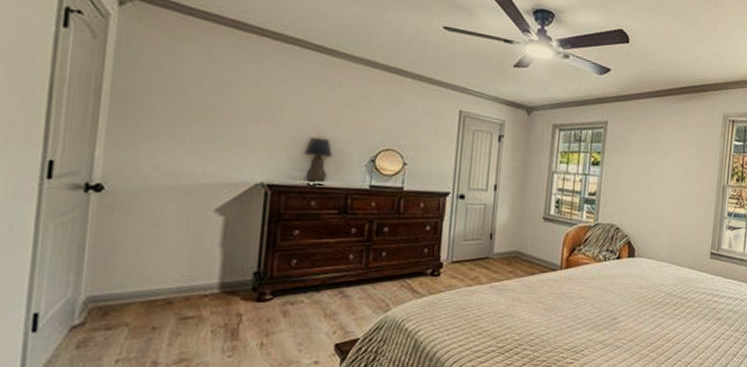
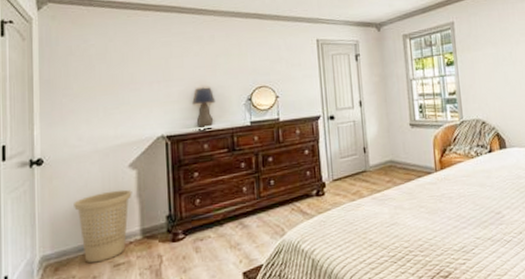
laundry basket: none [137,235,215,313] -> present [74,189,132,264]

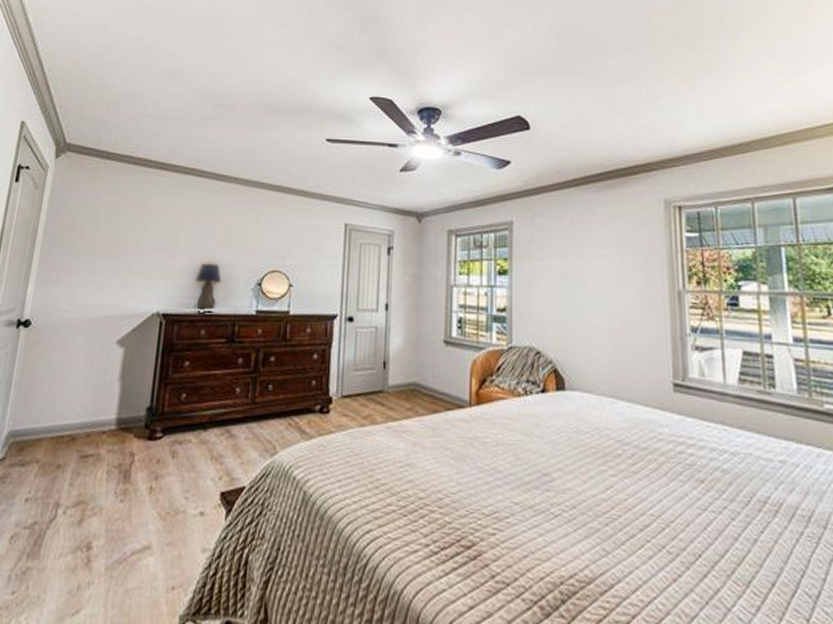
laundry basket: present [74,189,132,264] -> none [52,368,115,450]

